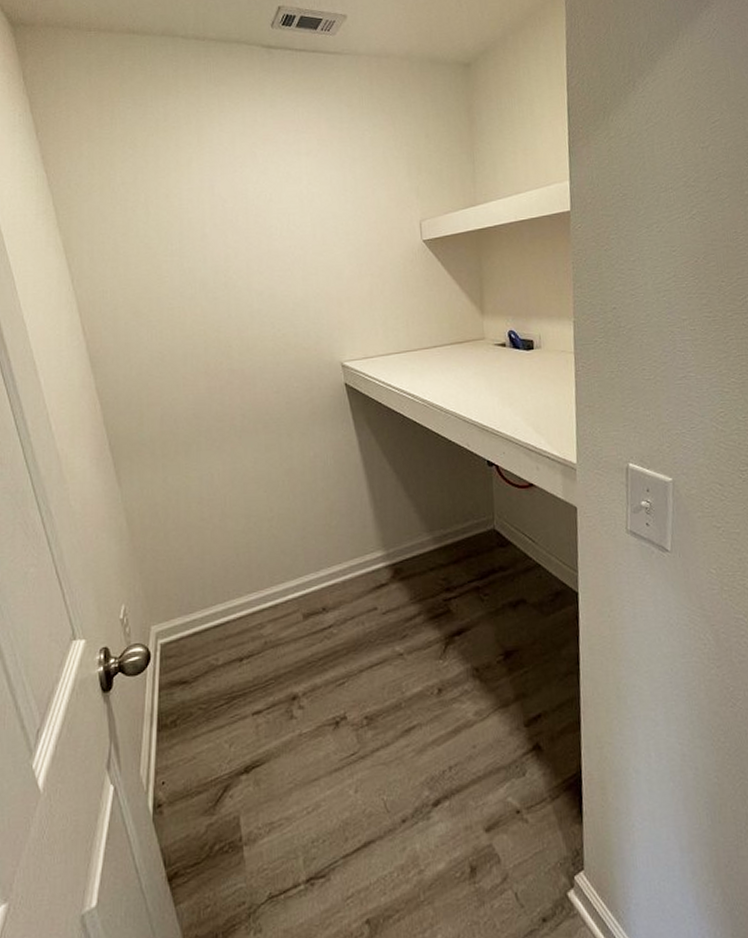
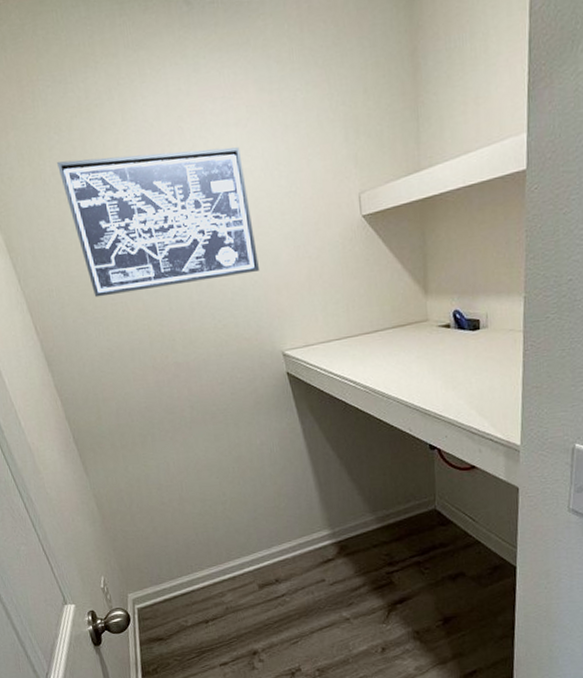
wall art: none [128,172,322,301] -> present [57,147,259,298]

